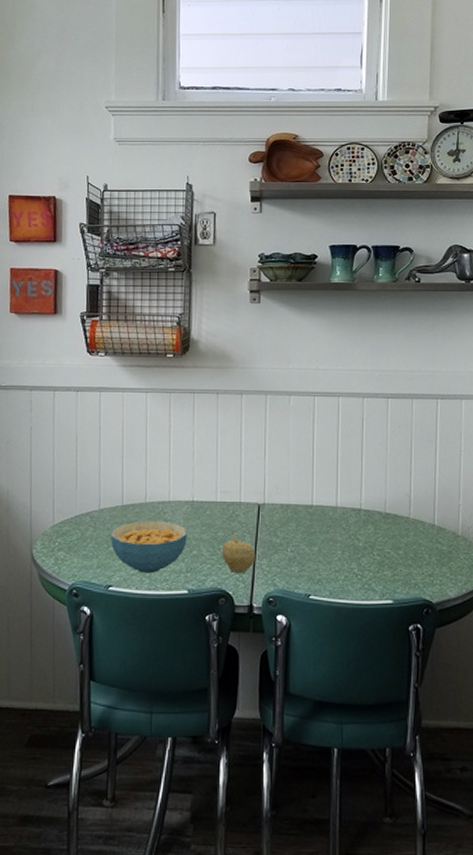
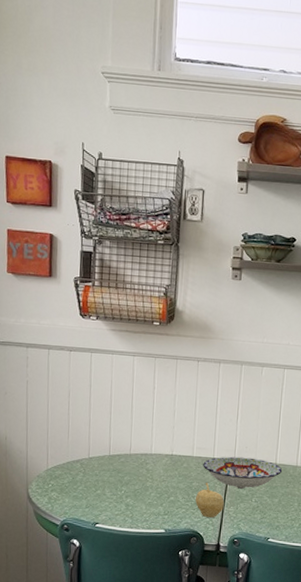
cereal bowl: present [110,521,187,574] -> none [98,469,166,515]
bowl: none [228,499,321,538] -> present [203,456,283,490]

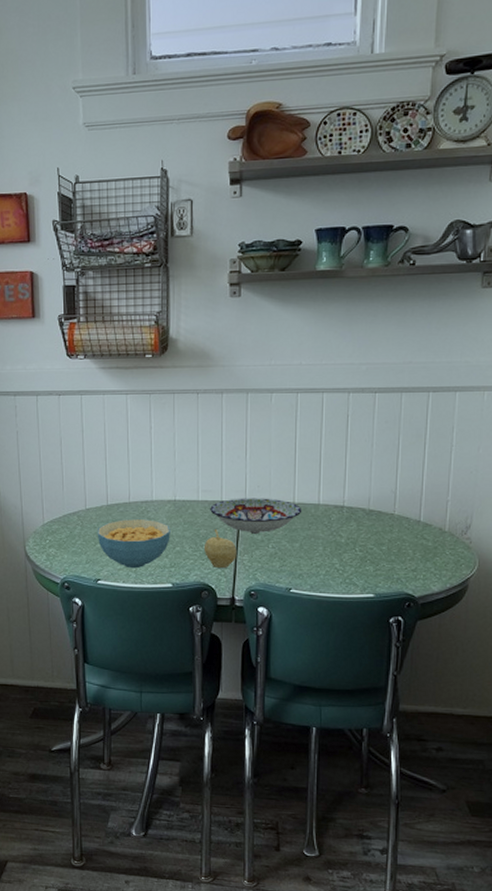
cereal bowl: none [98,469,166,515] -> present [97,519,170,569]

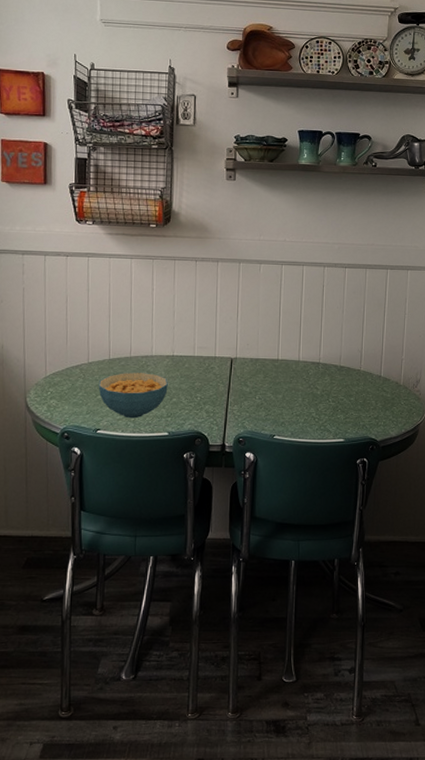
fruit: present [203,529,237,569] -> none [198,382,228,418]
bowl: present [210,498,302,535] -> none [205,354,285,388]

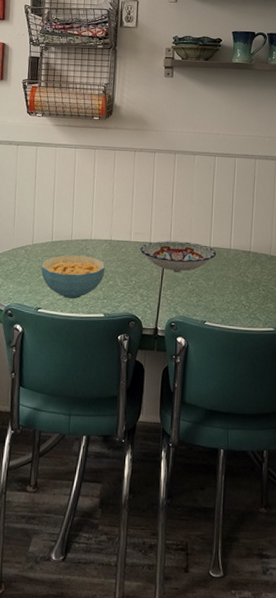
bowl: none [205,354,285,388] -> present [140,240,217,273]

